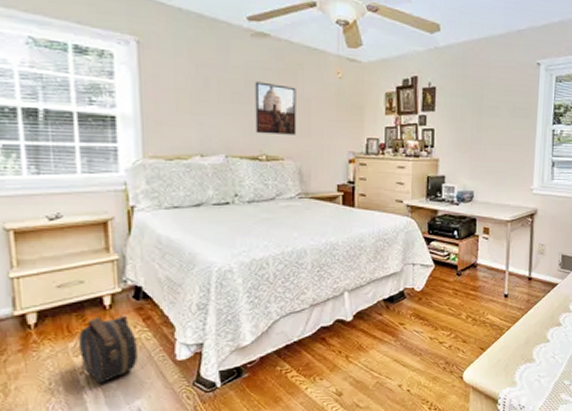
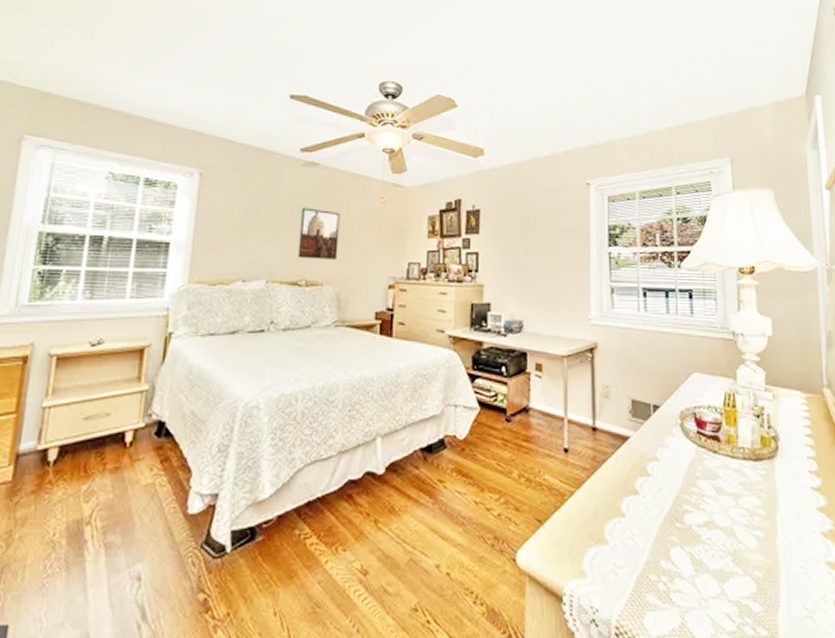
hat box: present [79,315,138,384] -> none [90,454,151,539]

